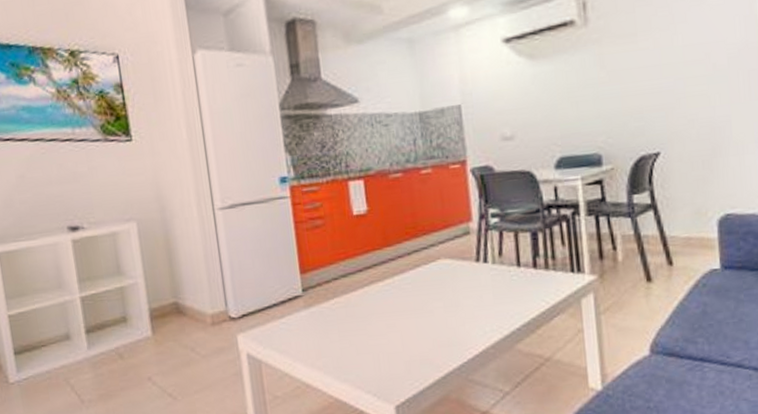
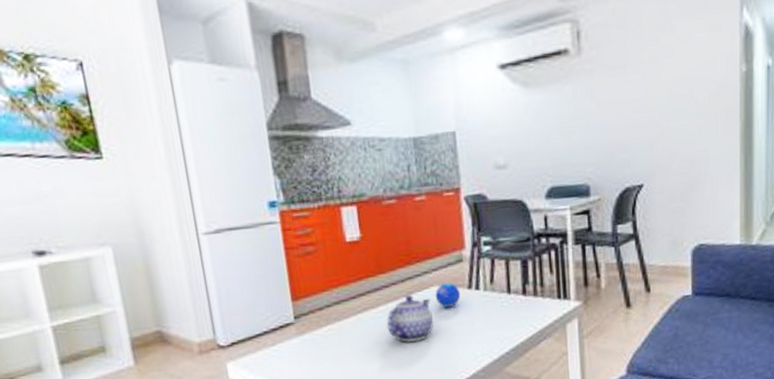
teapot: none [393,268,441,317] -> present [386,295,434,343]
decorative orb: none [442,255,468,282] -> present [435,282,461,308]

